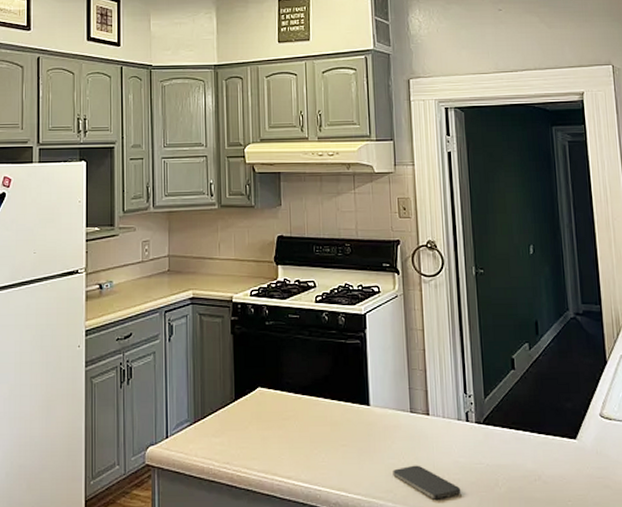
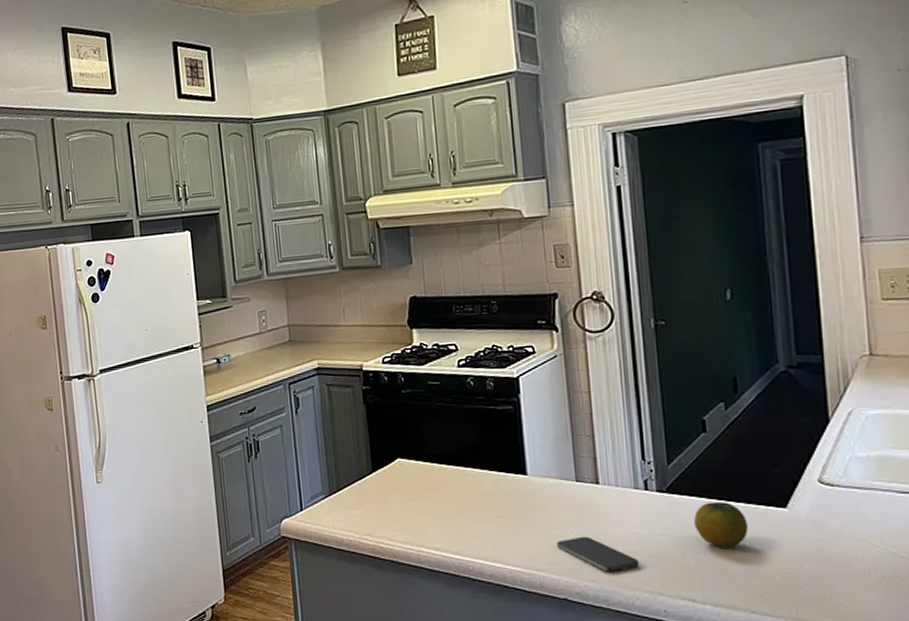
fruit: none [505,433,547,475] -> present [694,502,748,547]

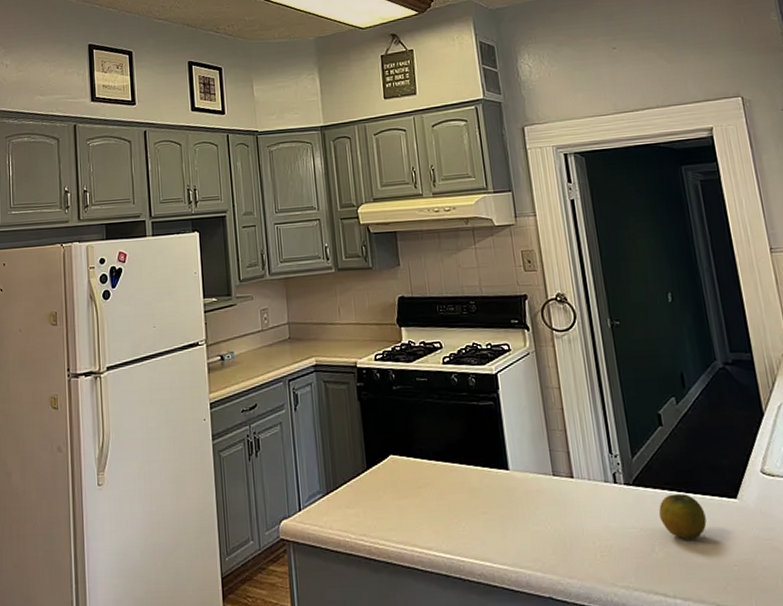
smartphone: present [556,536,640,572] -> none [539,531,615,568]

